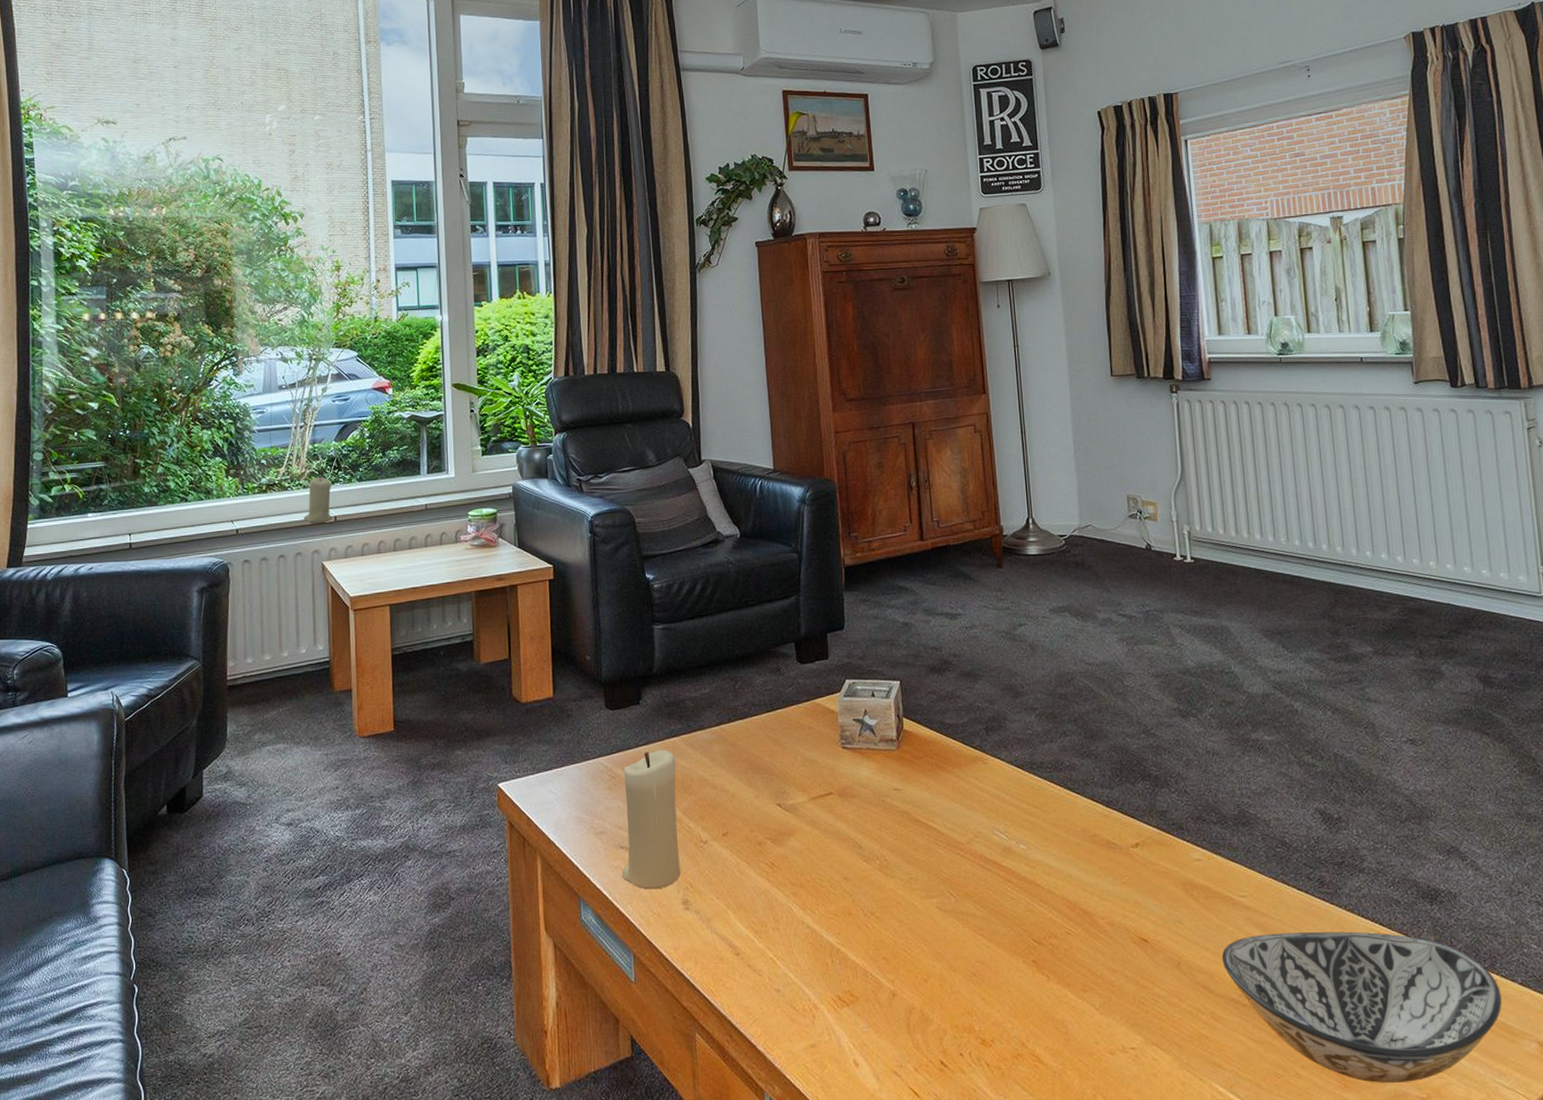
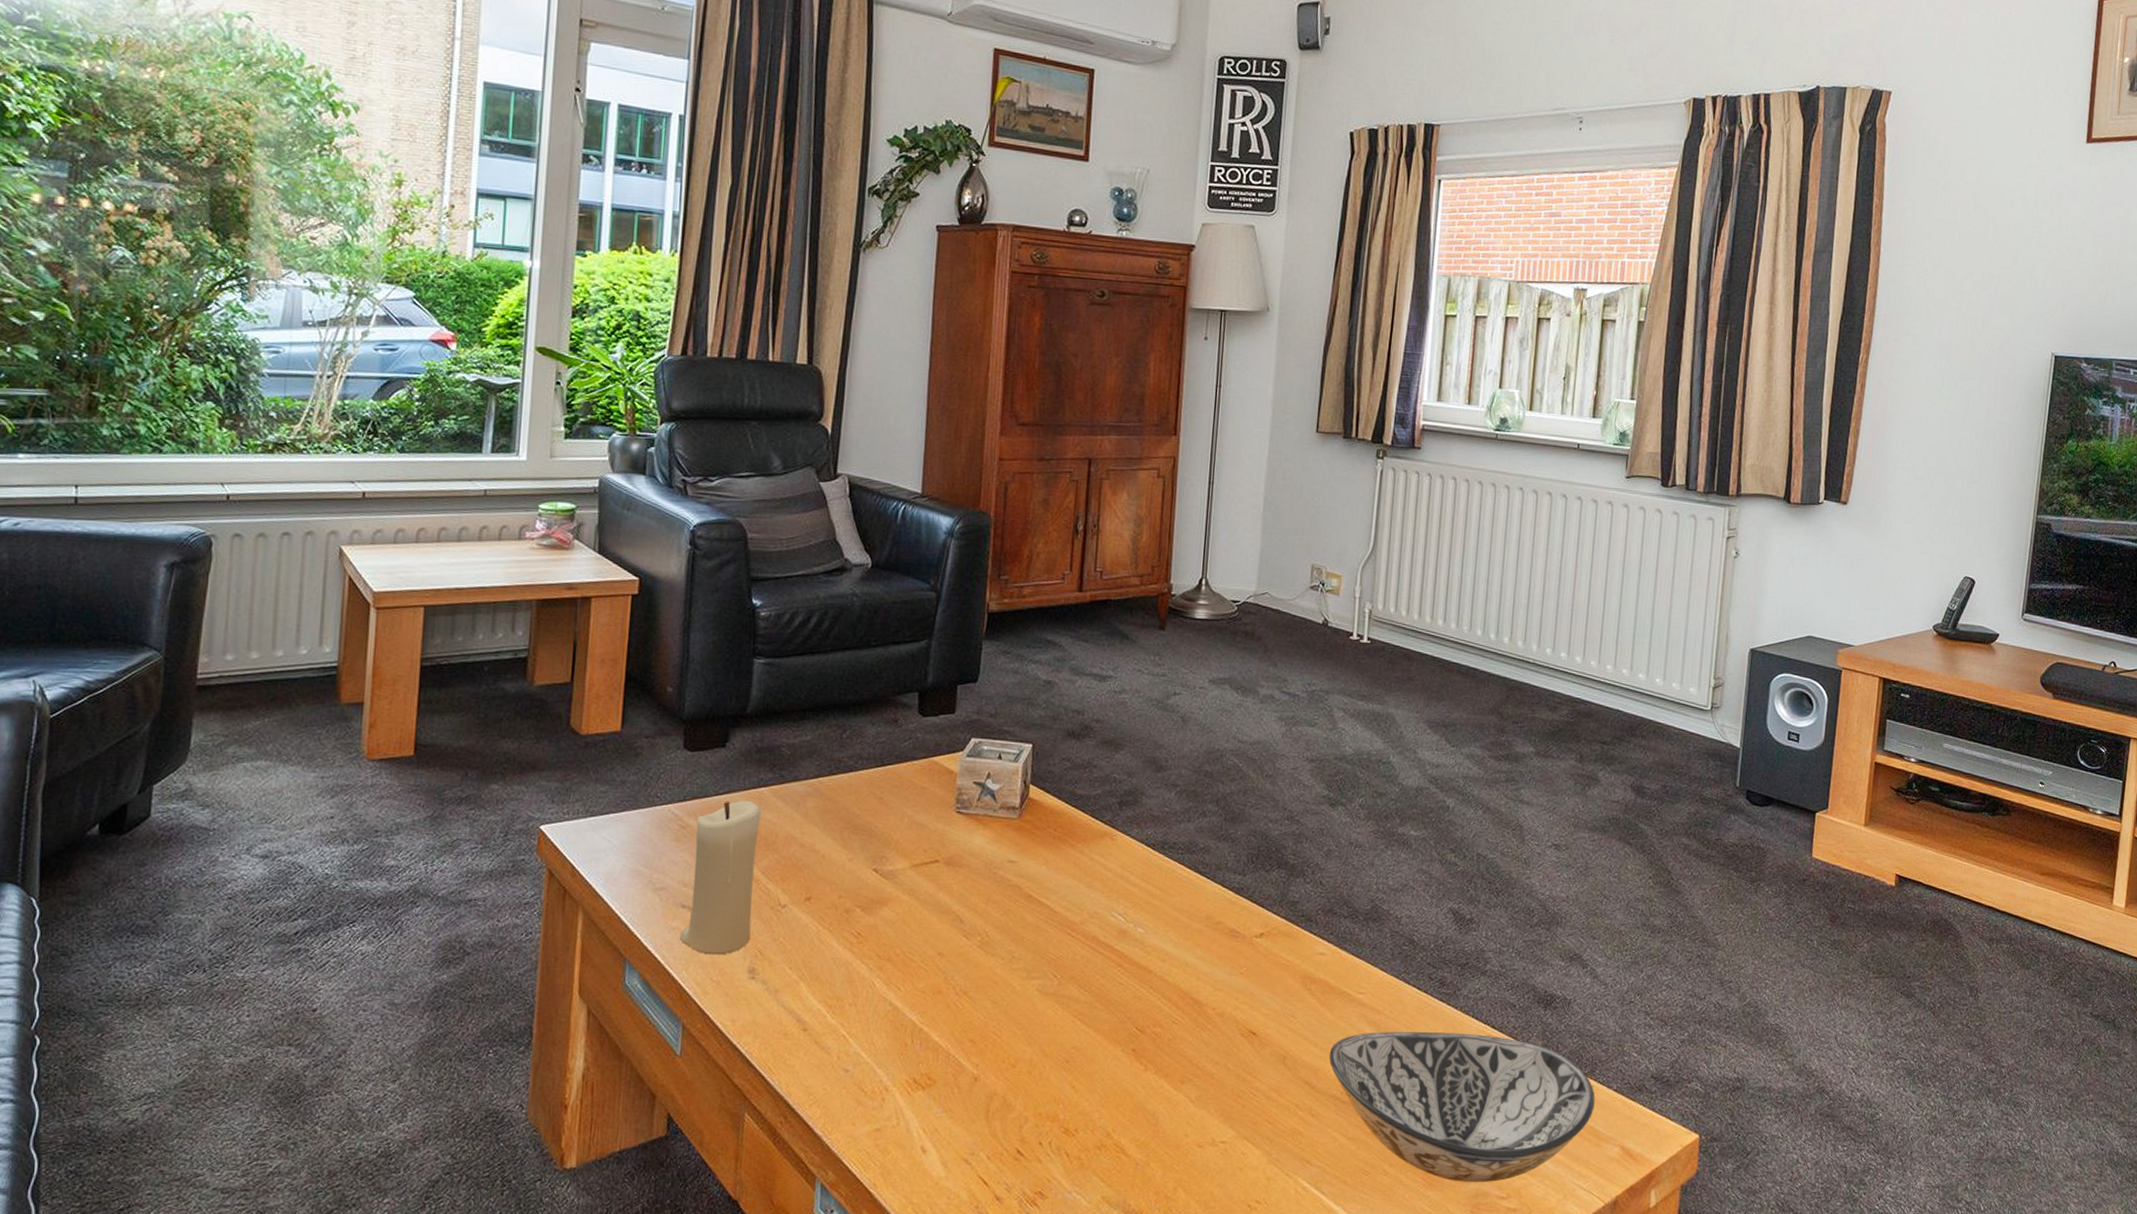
candle: present [304,477,333,523] -> none [321,441,363,498]

